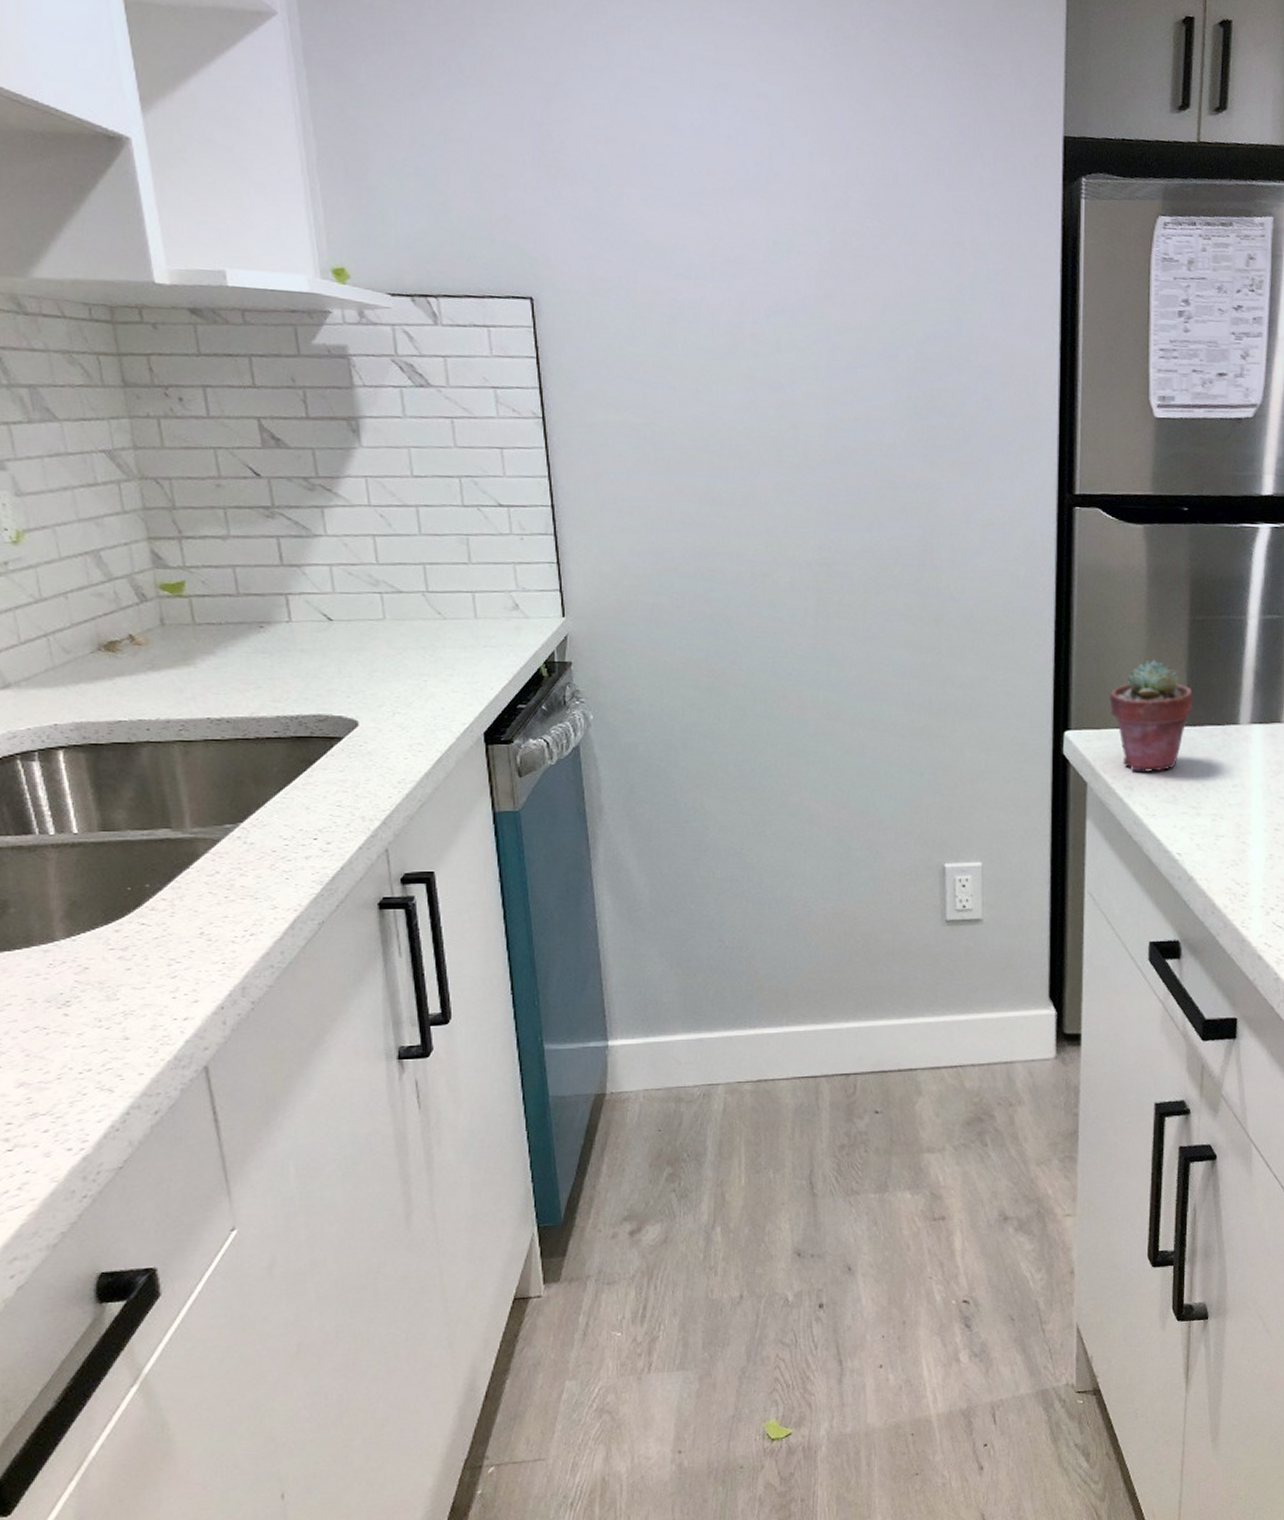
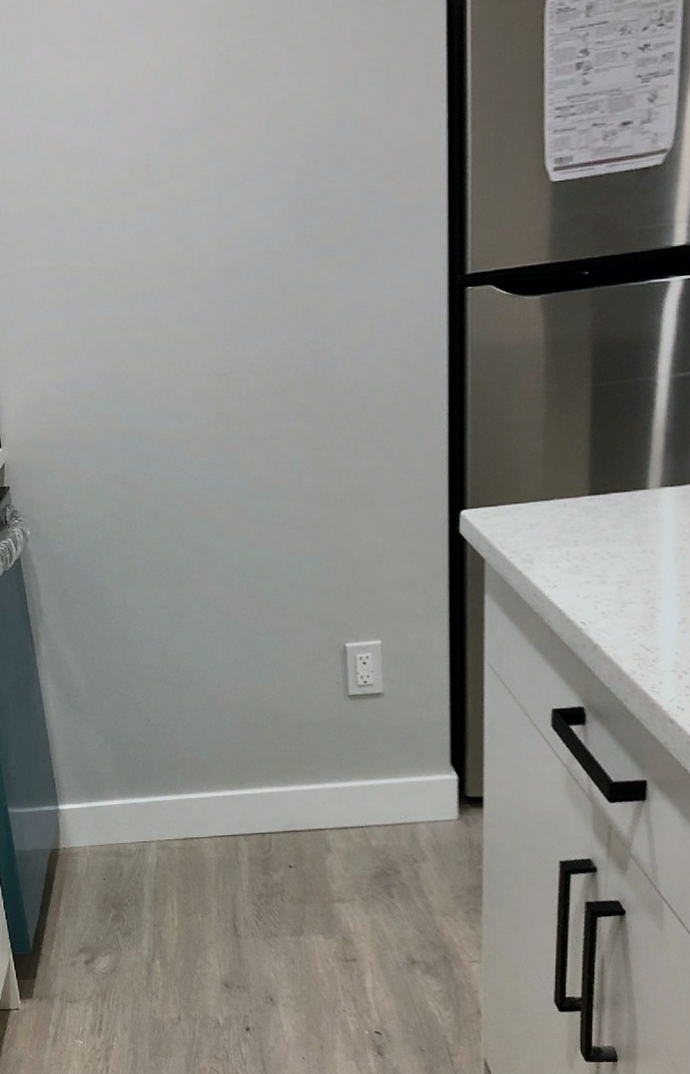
potted succulent: present [1110,660,1193,772] -> none [507,432,596,545]

